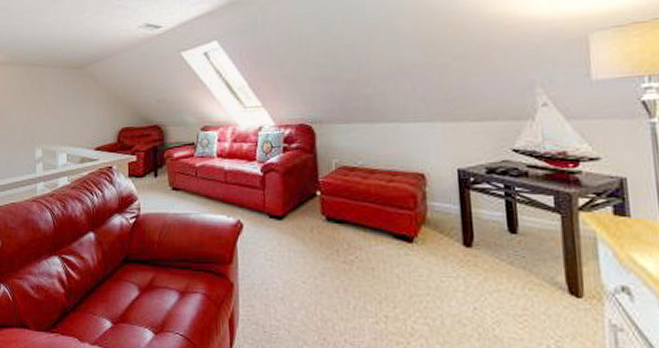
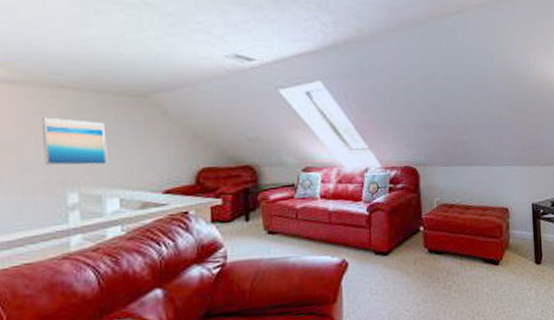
wall art: none [22,89,60,127] -> present [42,117,108,166]

